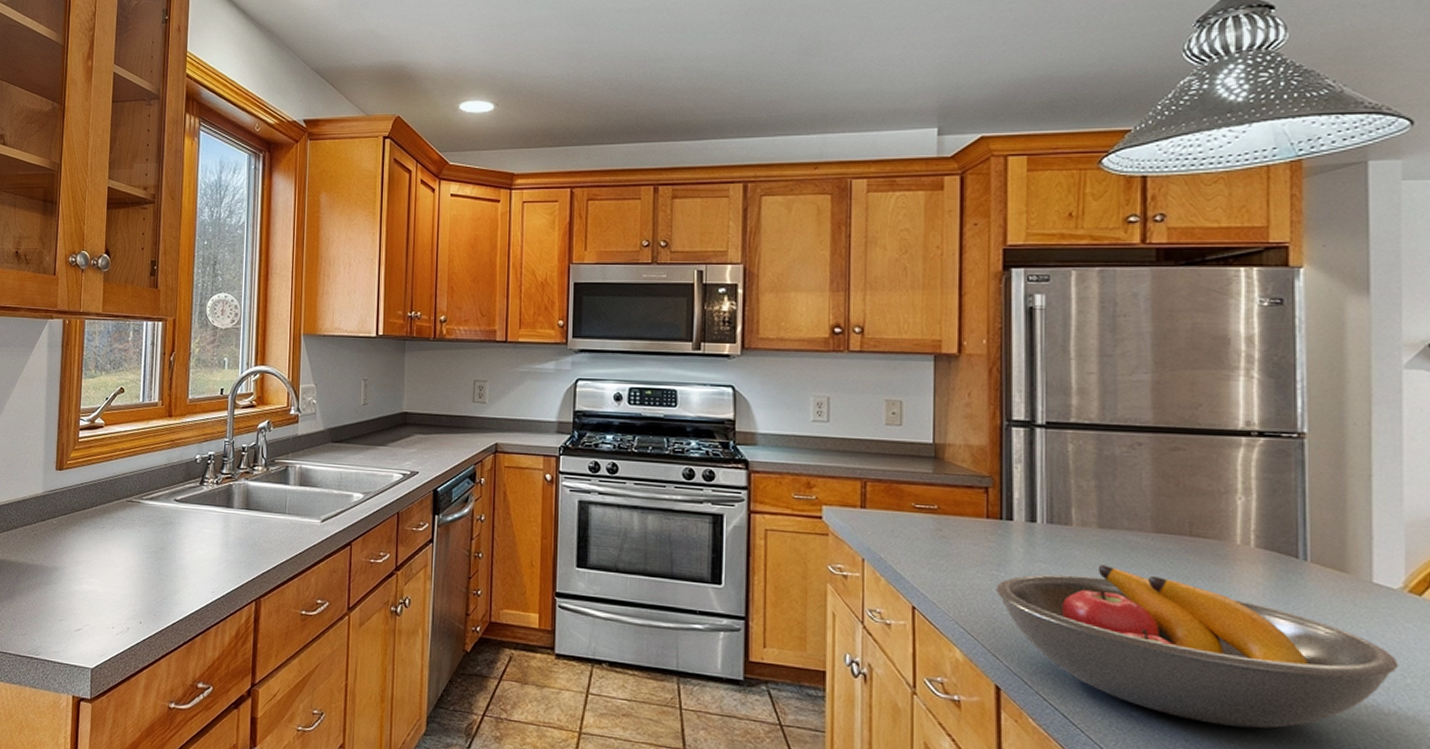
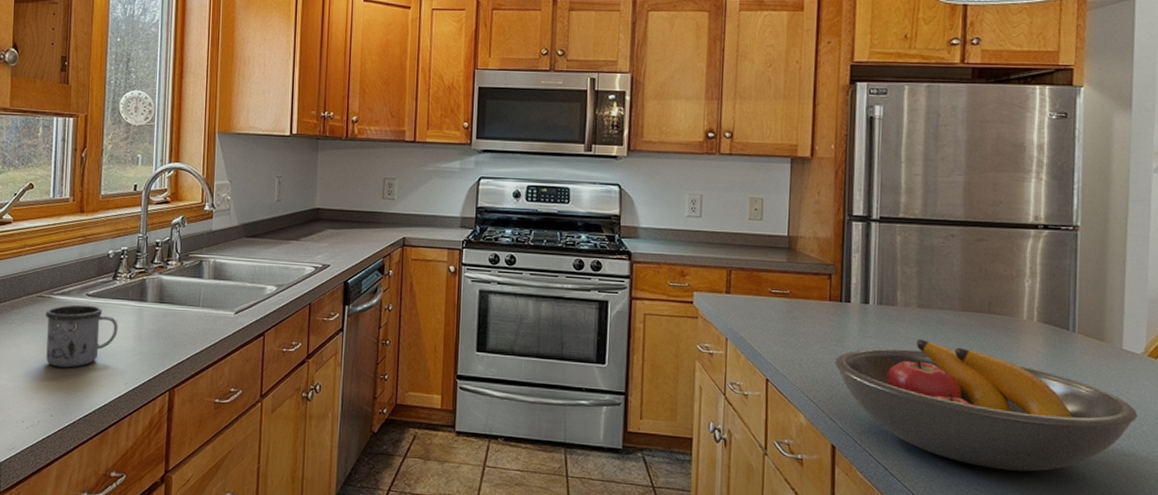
mug: none [135,510,205,574] -> present [46,304,118,368]

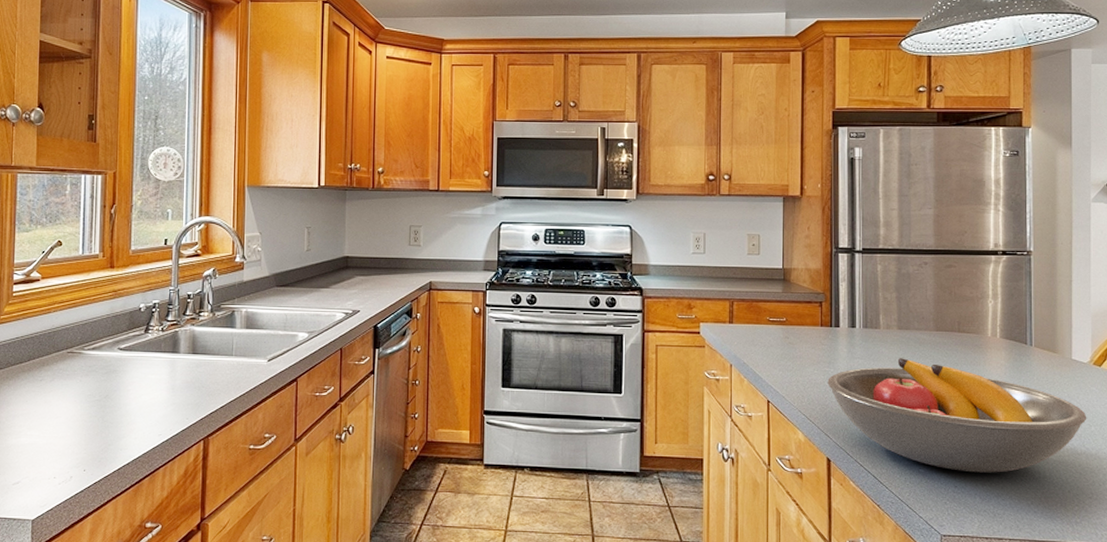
mug: present [46,304,118,368] -> none [77,359,151,422]

